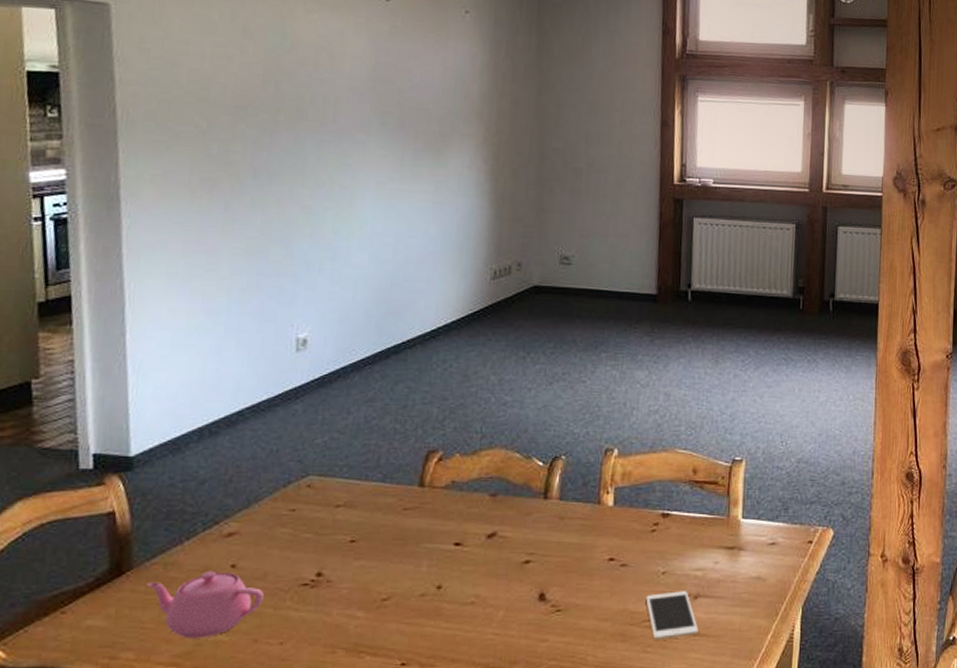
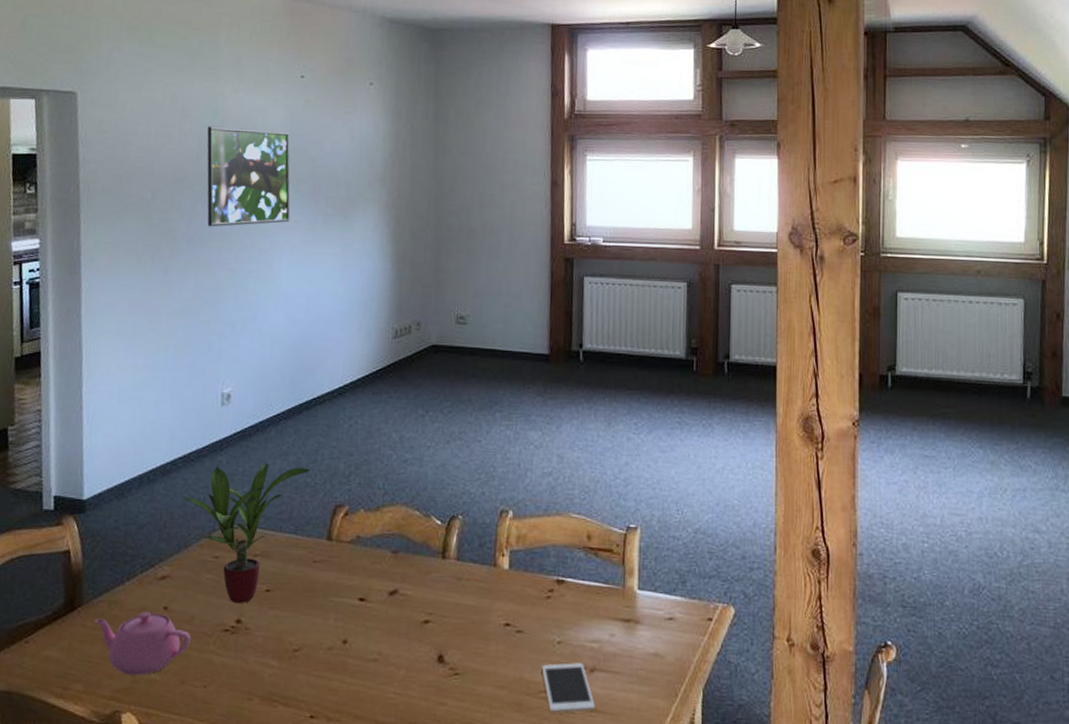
potted plant: none [250,411,401,557] -> present [182,463,312,604]
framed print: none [274,49,375,160] -> present [207,126,290,227]

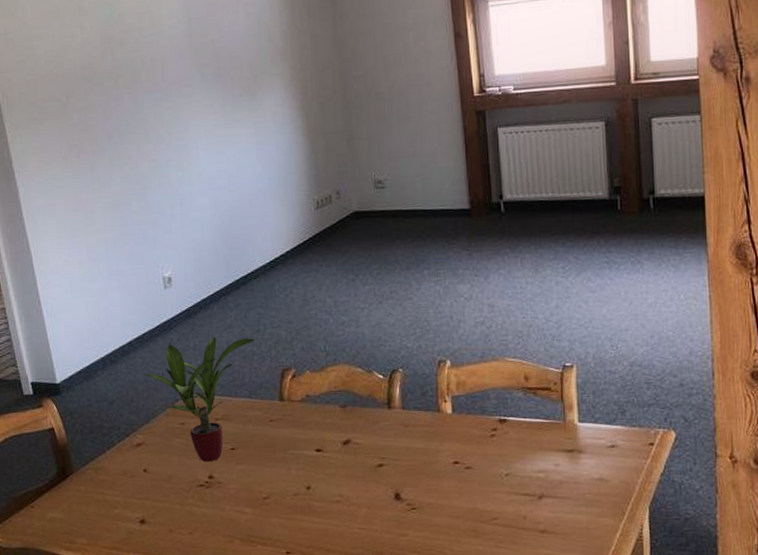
teapot: present [94,611,191,676] -> none [85,474,172,529]
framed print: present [207,126,290,227] -> none [106,17,200,121]
cell phone: present [541,662,595,714] -> none [492,491,547,536]

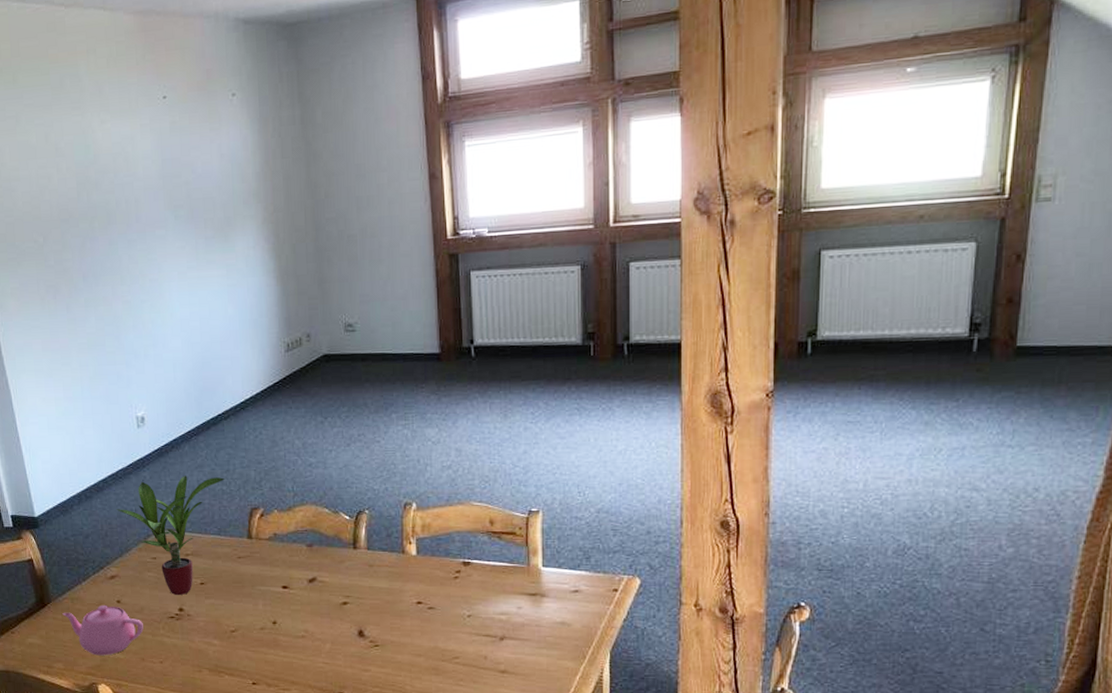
teapot: none [85,474,172,529] -> present [62,604,143,656]

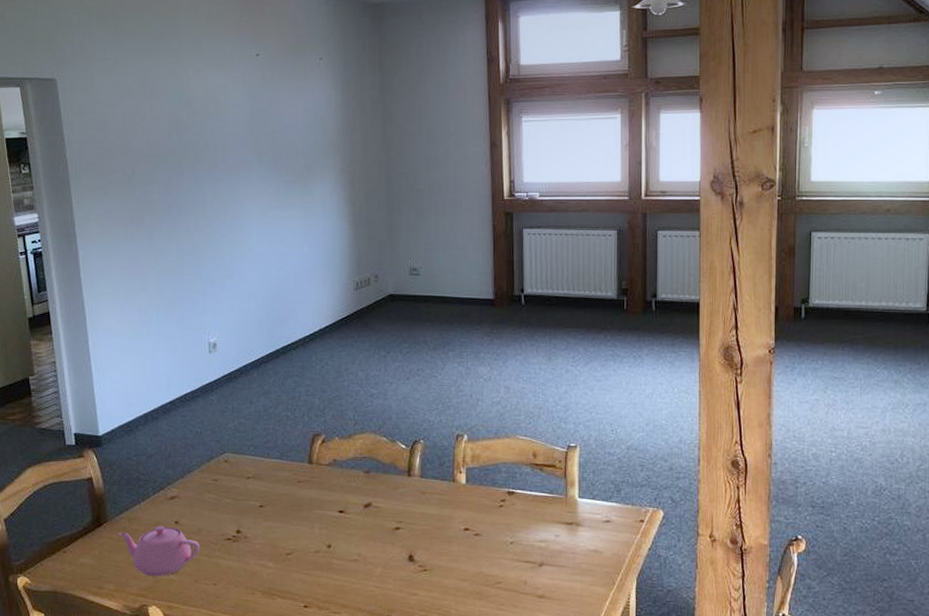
potted plant: present [116,476,226,596] -> none [182,401,291,518]

